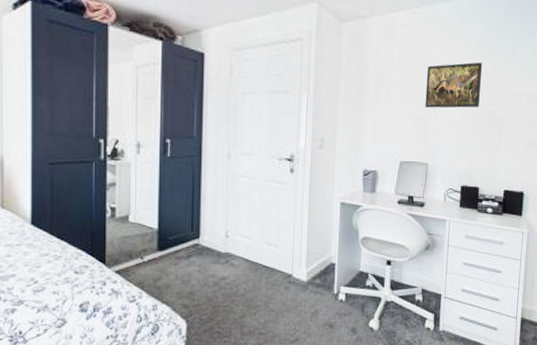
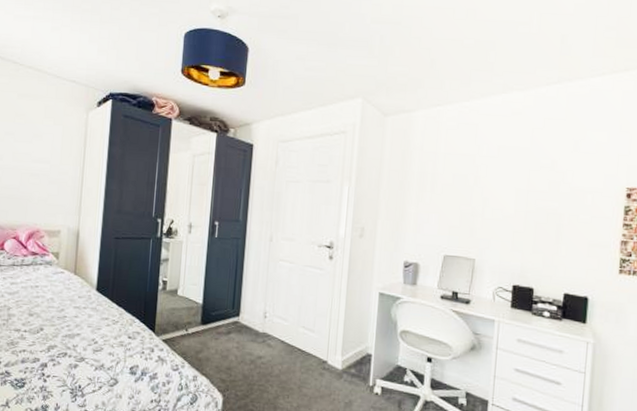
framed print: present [425,62,483,108] -> none [472,156,539,204]

